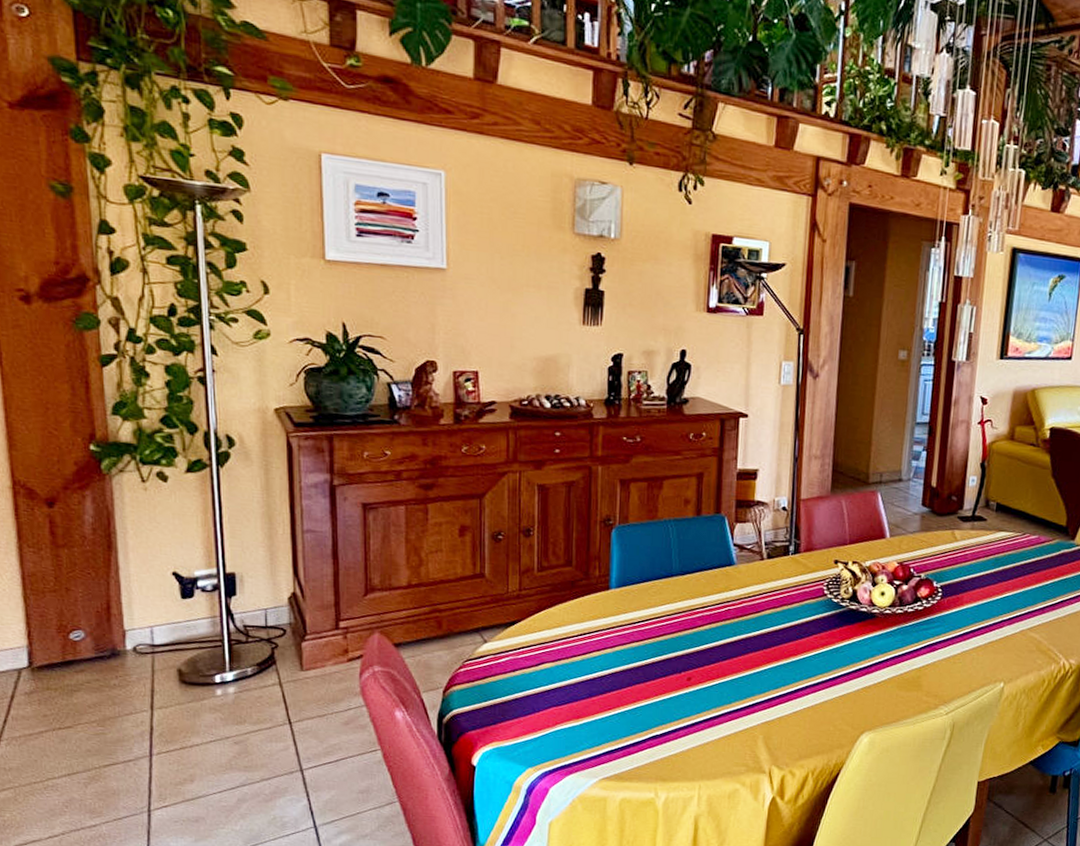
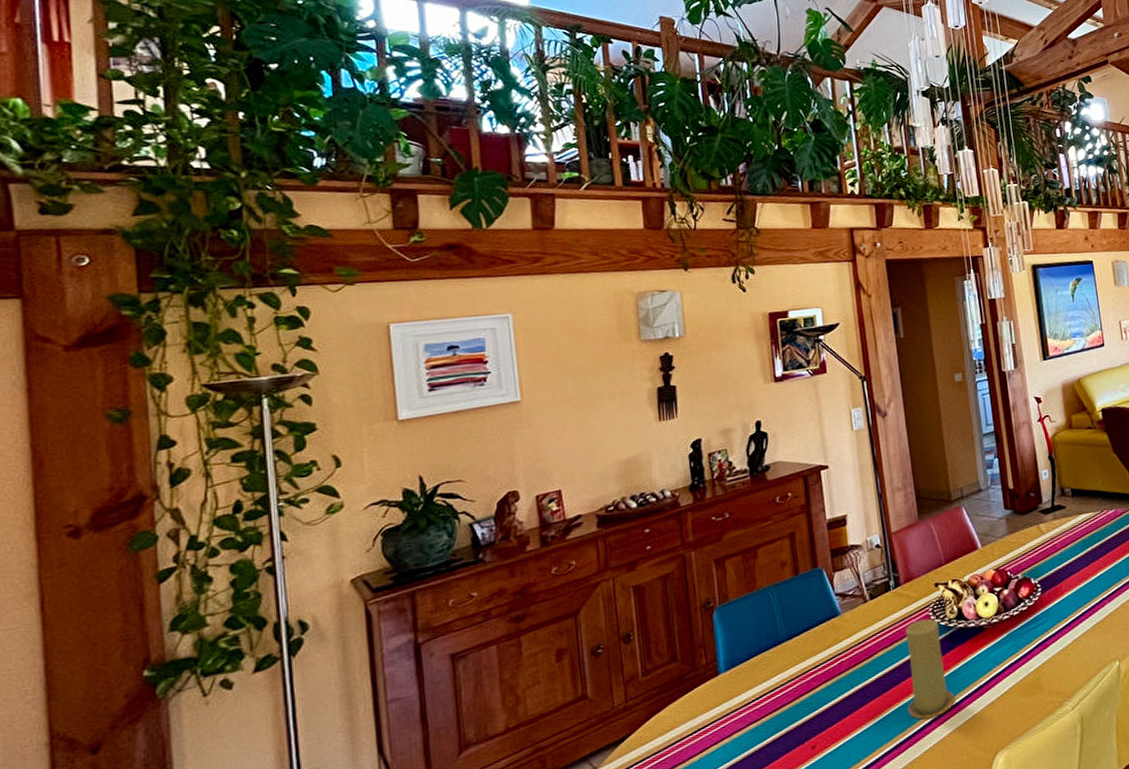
candle: none [784,591,833,684] -> present [906,619,955,719]

